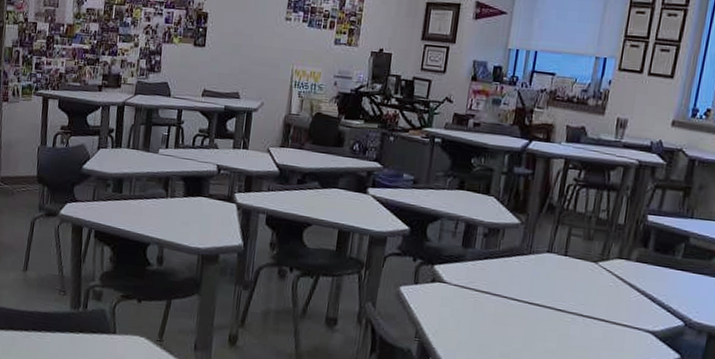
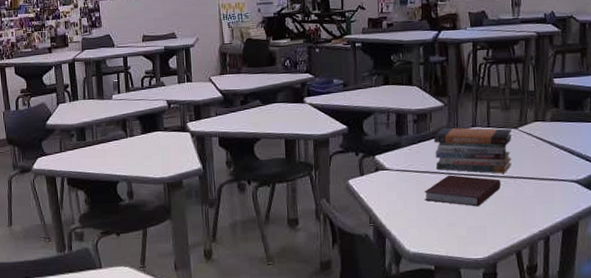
notebook: none [480,300,569,341] -> present [424,175,501,207]
book stack: none [500,247,590,310] -> present [434,127,512,174]

